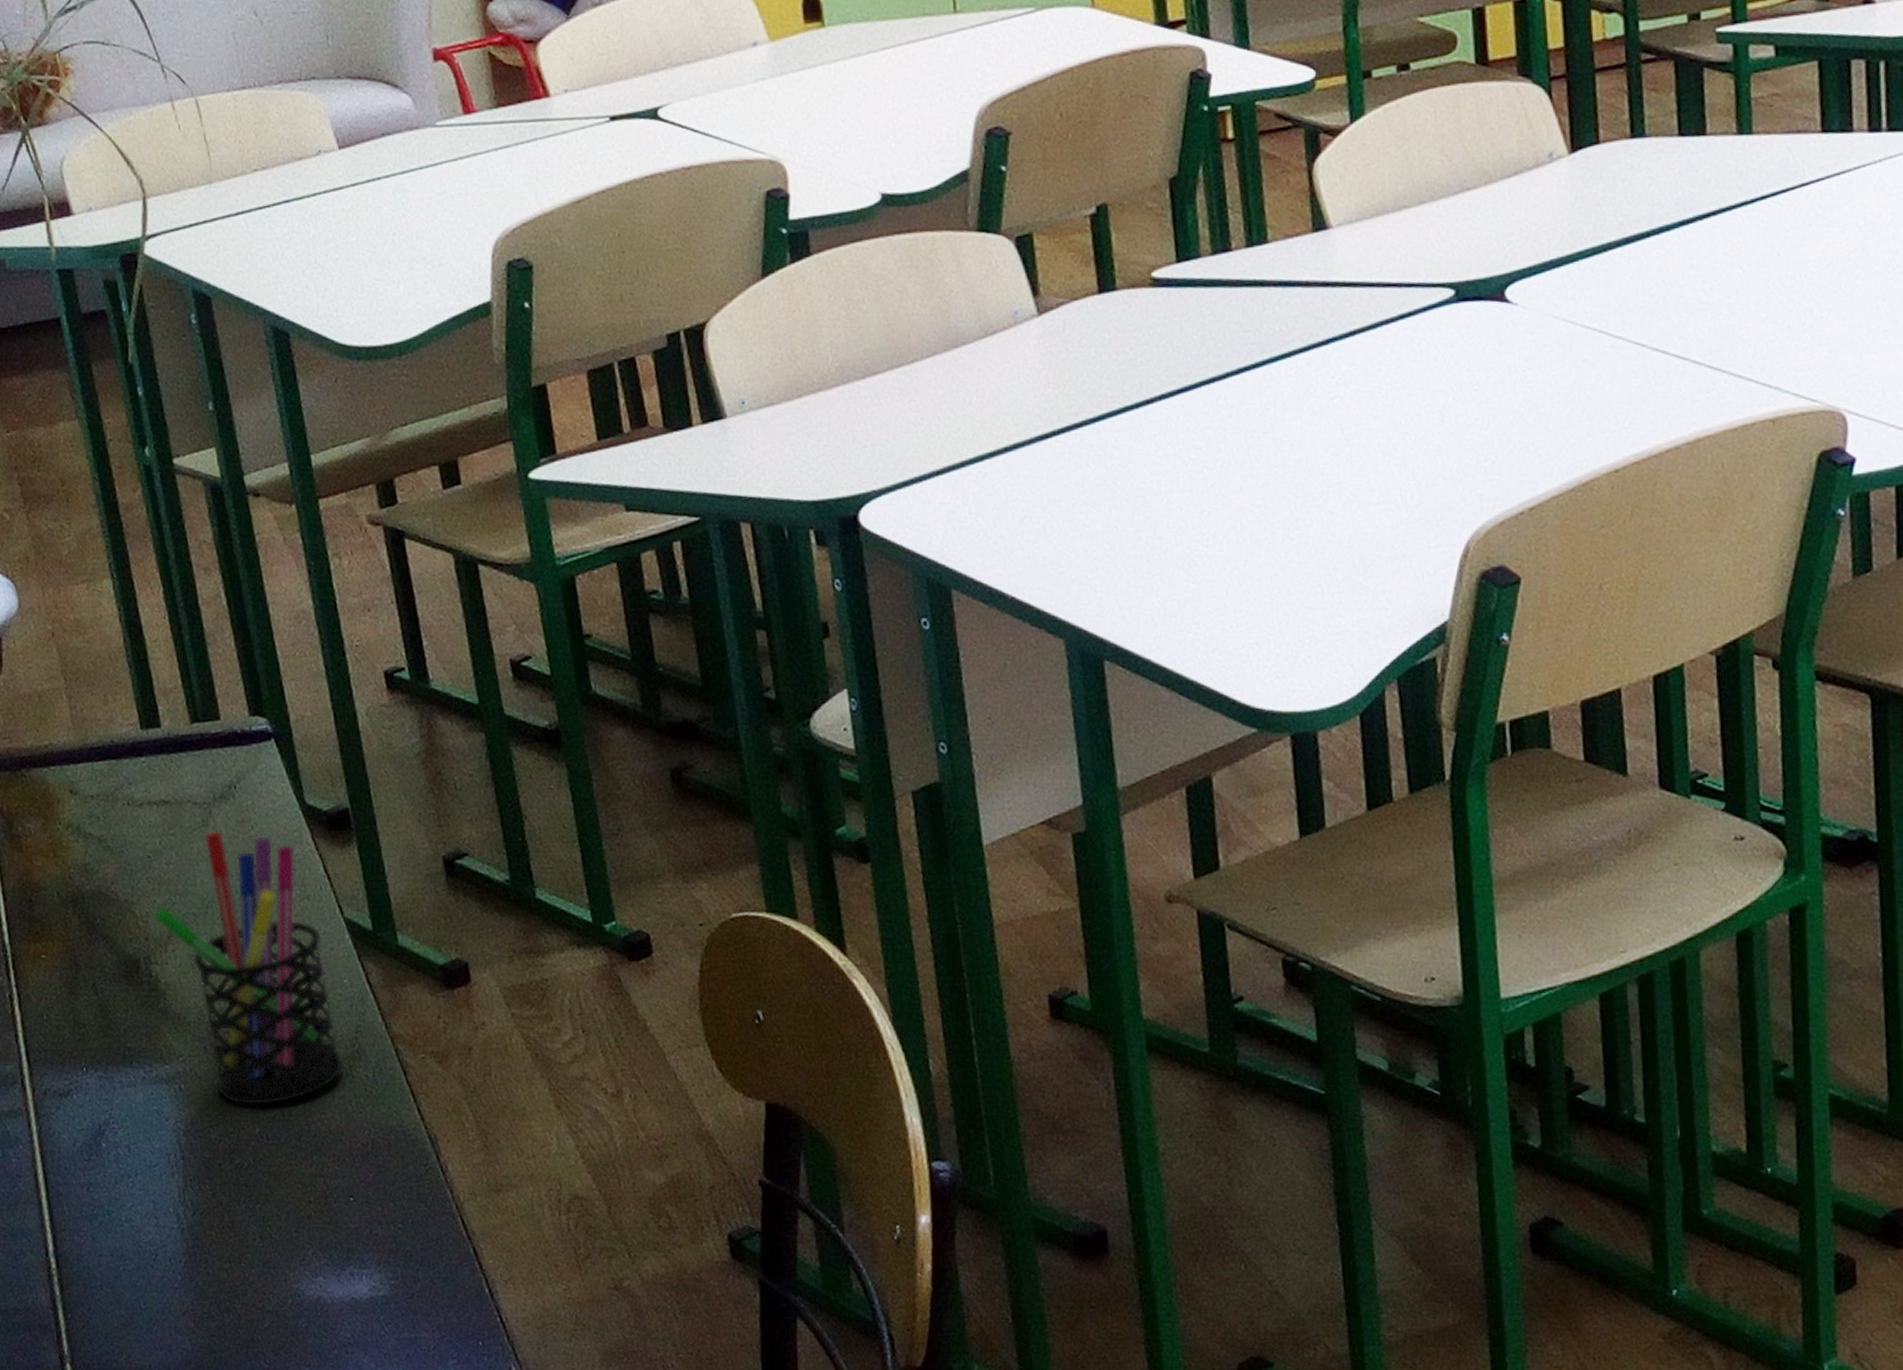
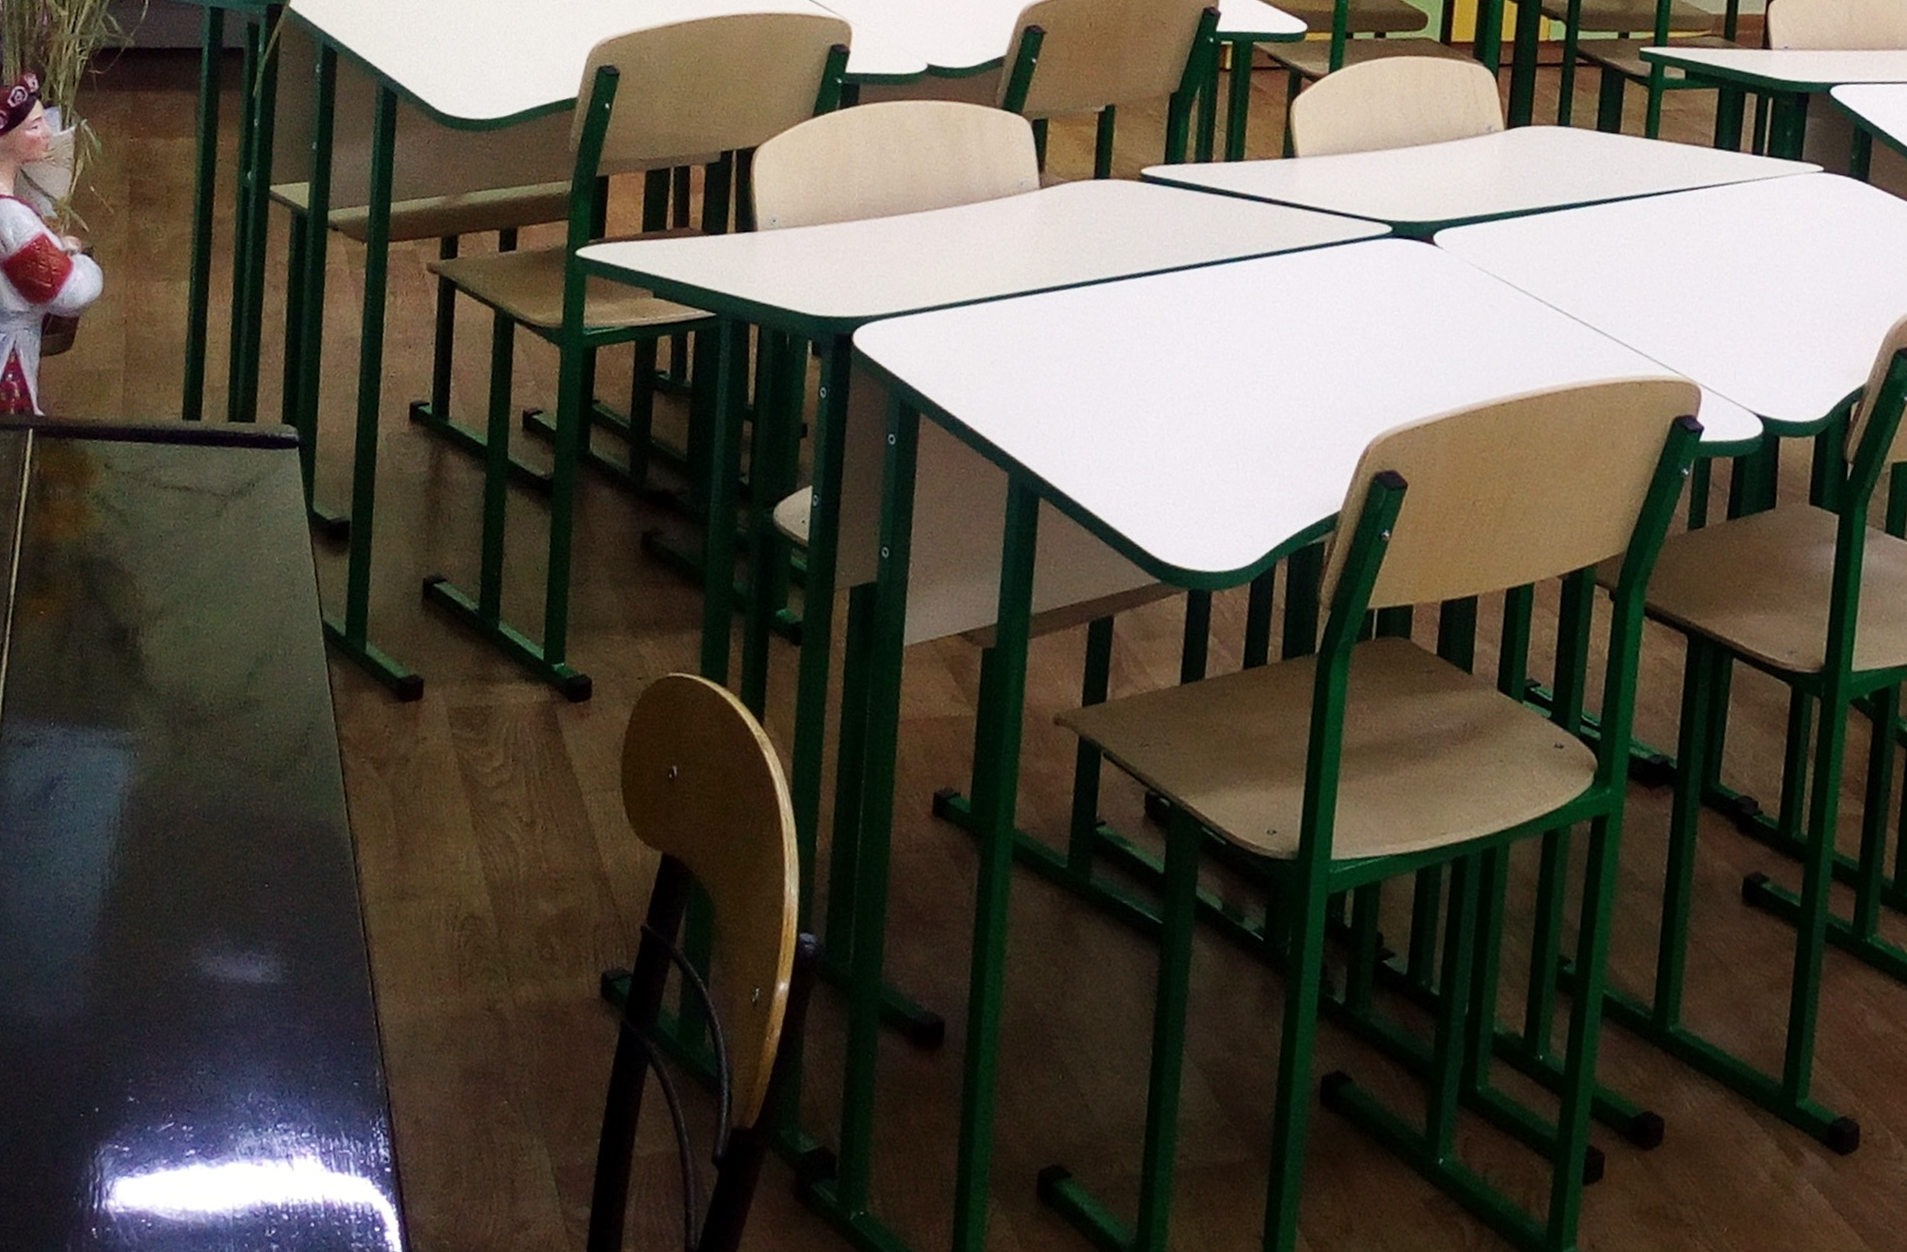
pen holder: present [153,830,344,1106] -> none [150,521,298,785]

